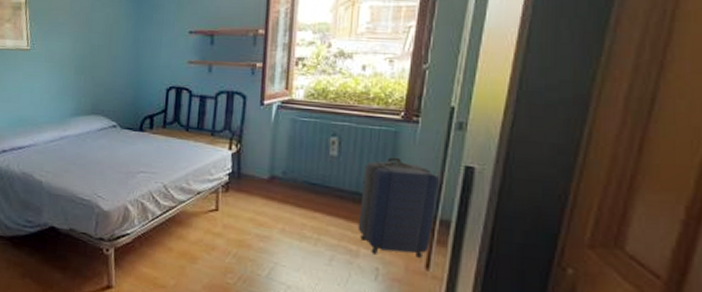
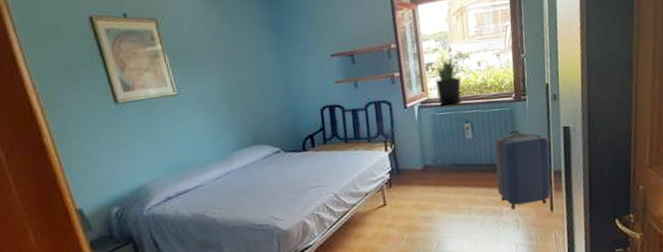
planter: none [303,53,339,111] -> present [435,56,462,105]

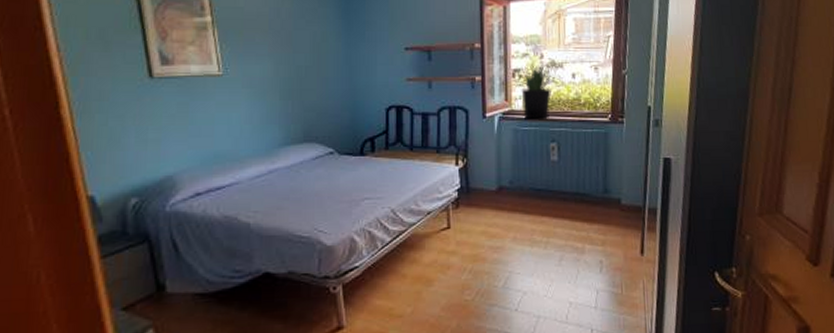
suitcase: present [494,130,551,210] -> none [581,156,645,248]

